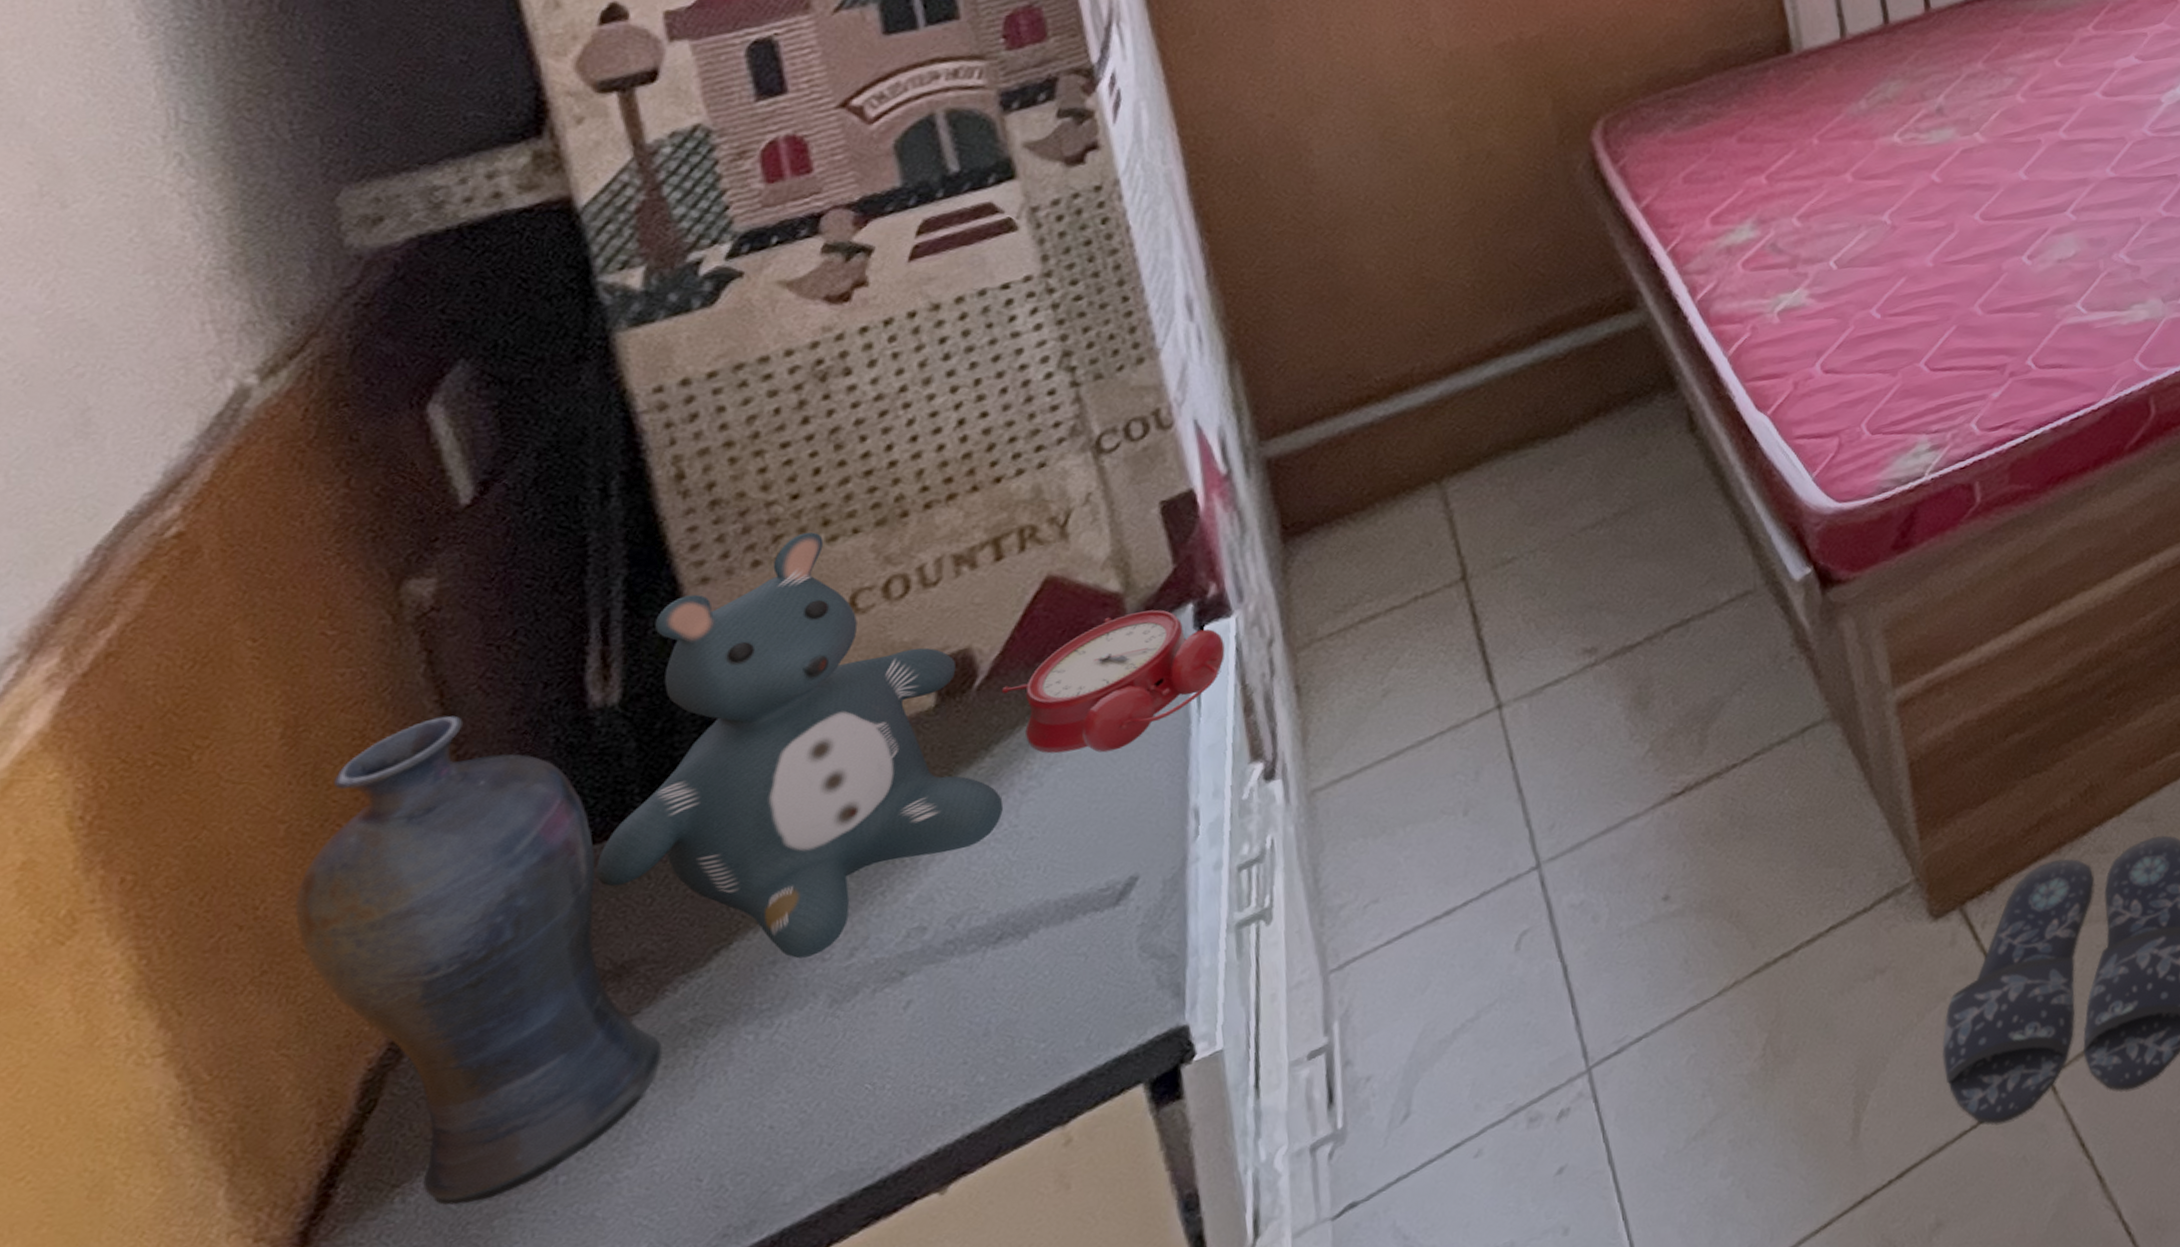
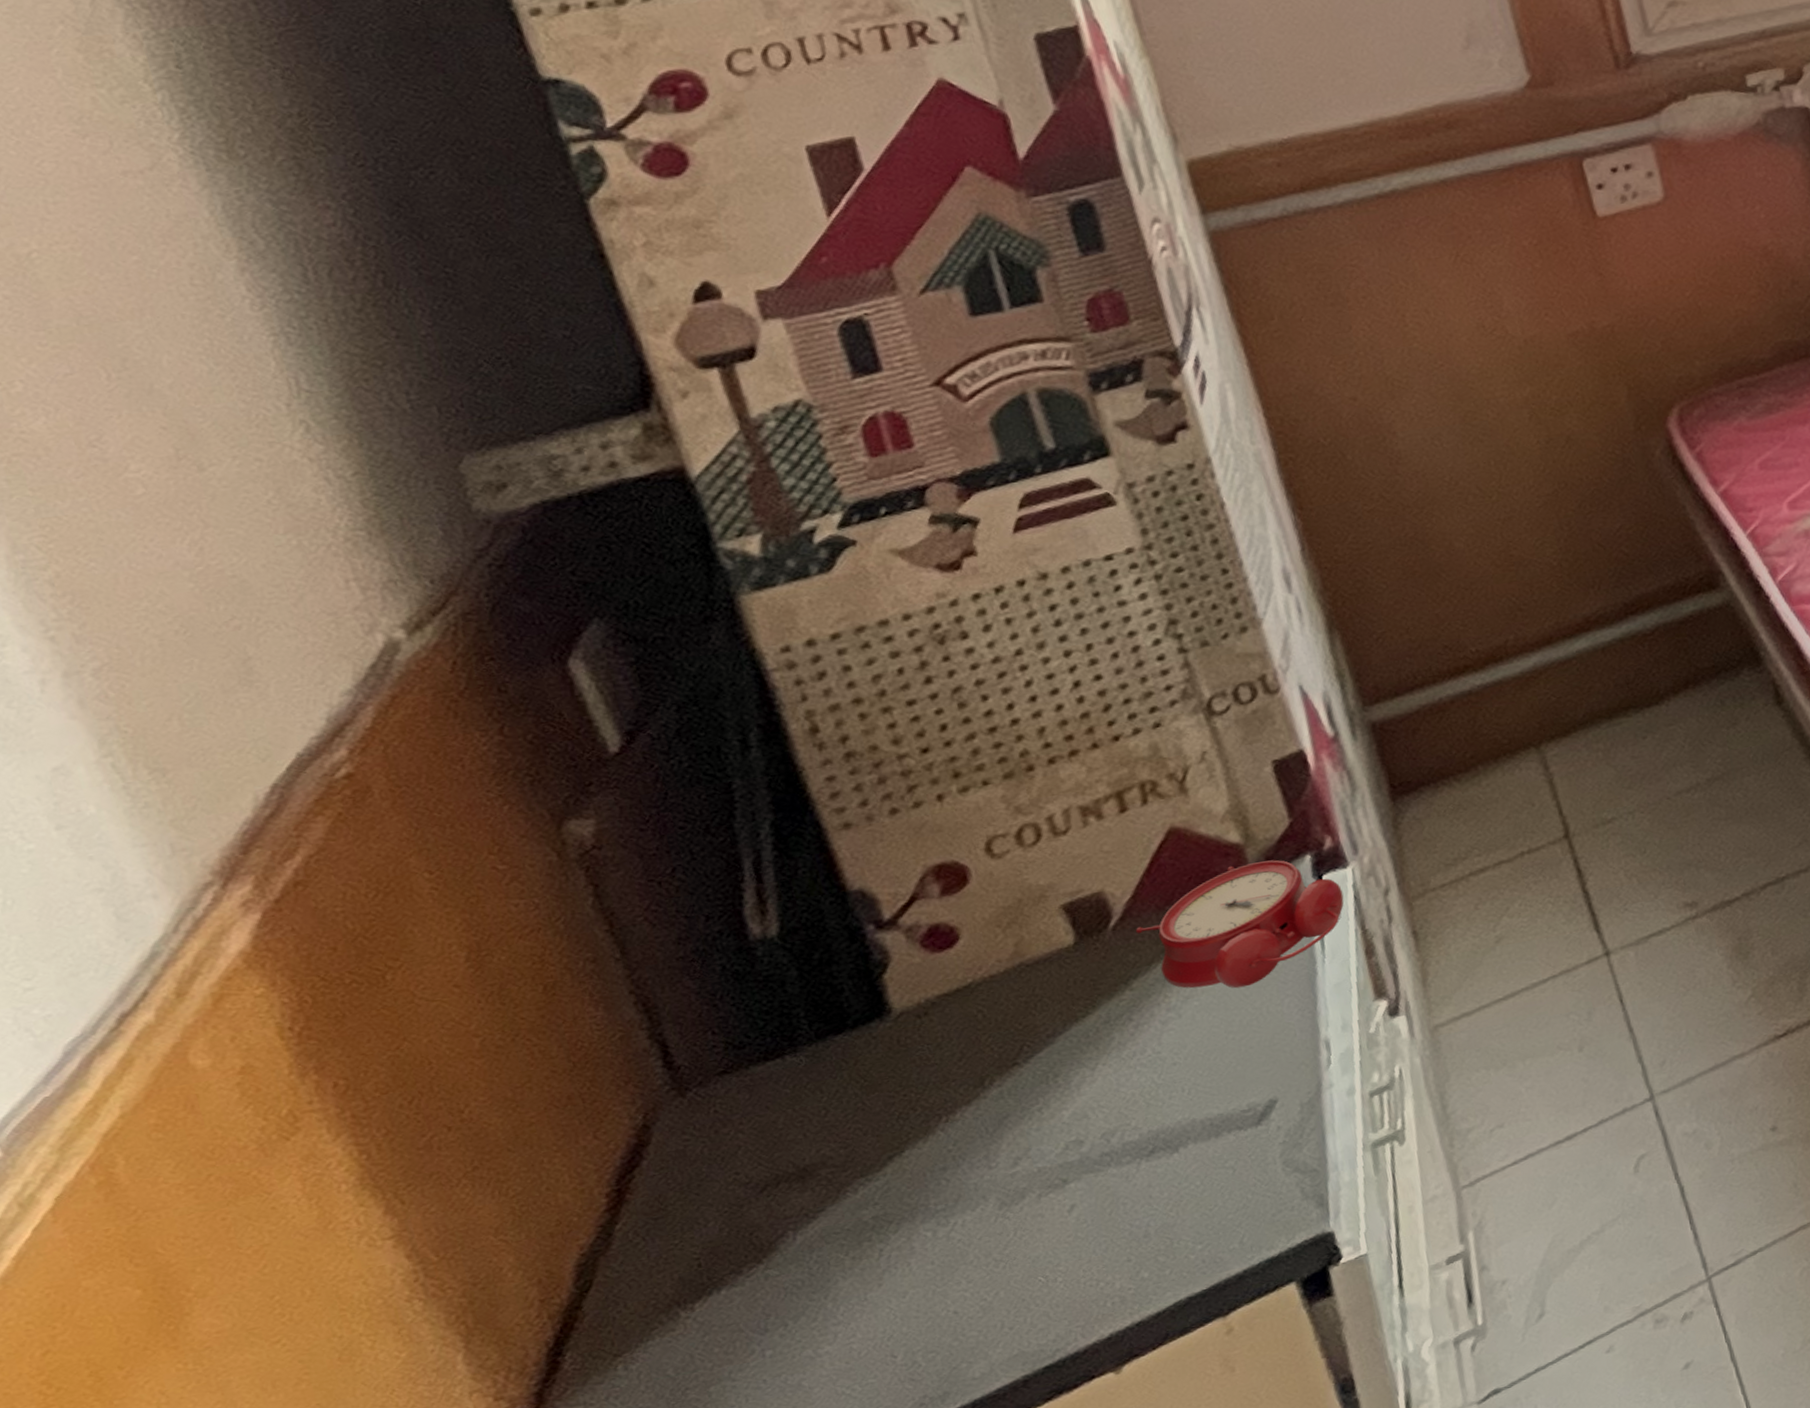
vase: present [295,715,663,1205] -> none [496,943,850,1373]
stuffed animal: present [595,532,1004,959] -> none [771,783,1147,1166]

